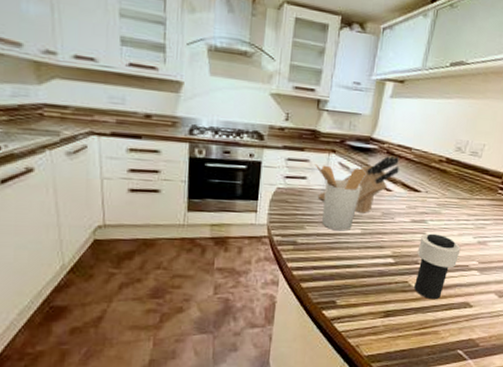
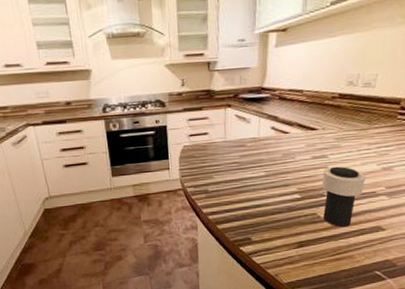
utensil holder: present [315,164,366,231] -> none [214,117,262,176]
knife block: present [317,156,399,213] -> none [220,100,293,157]

